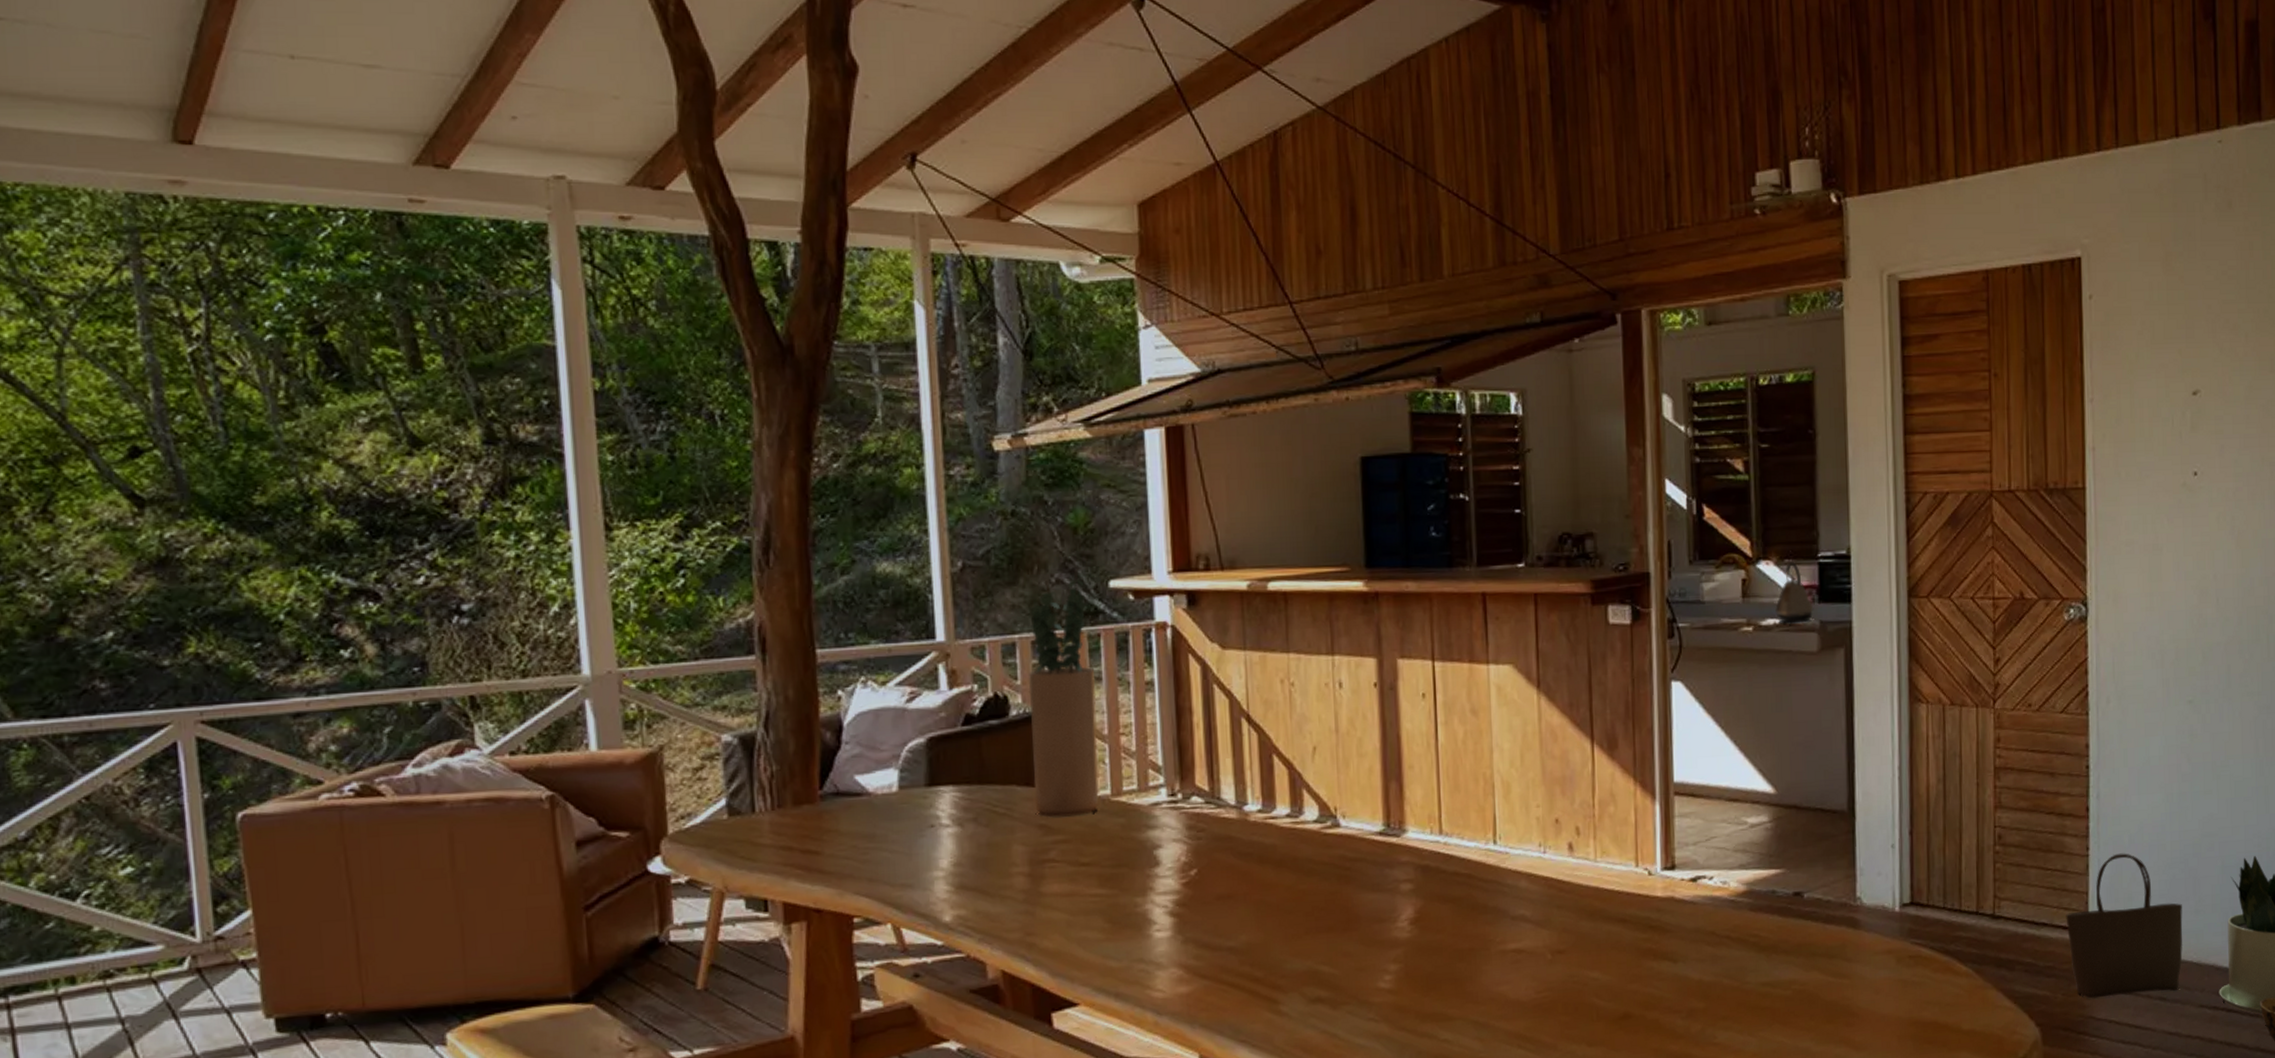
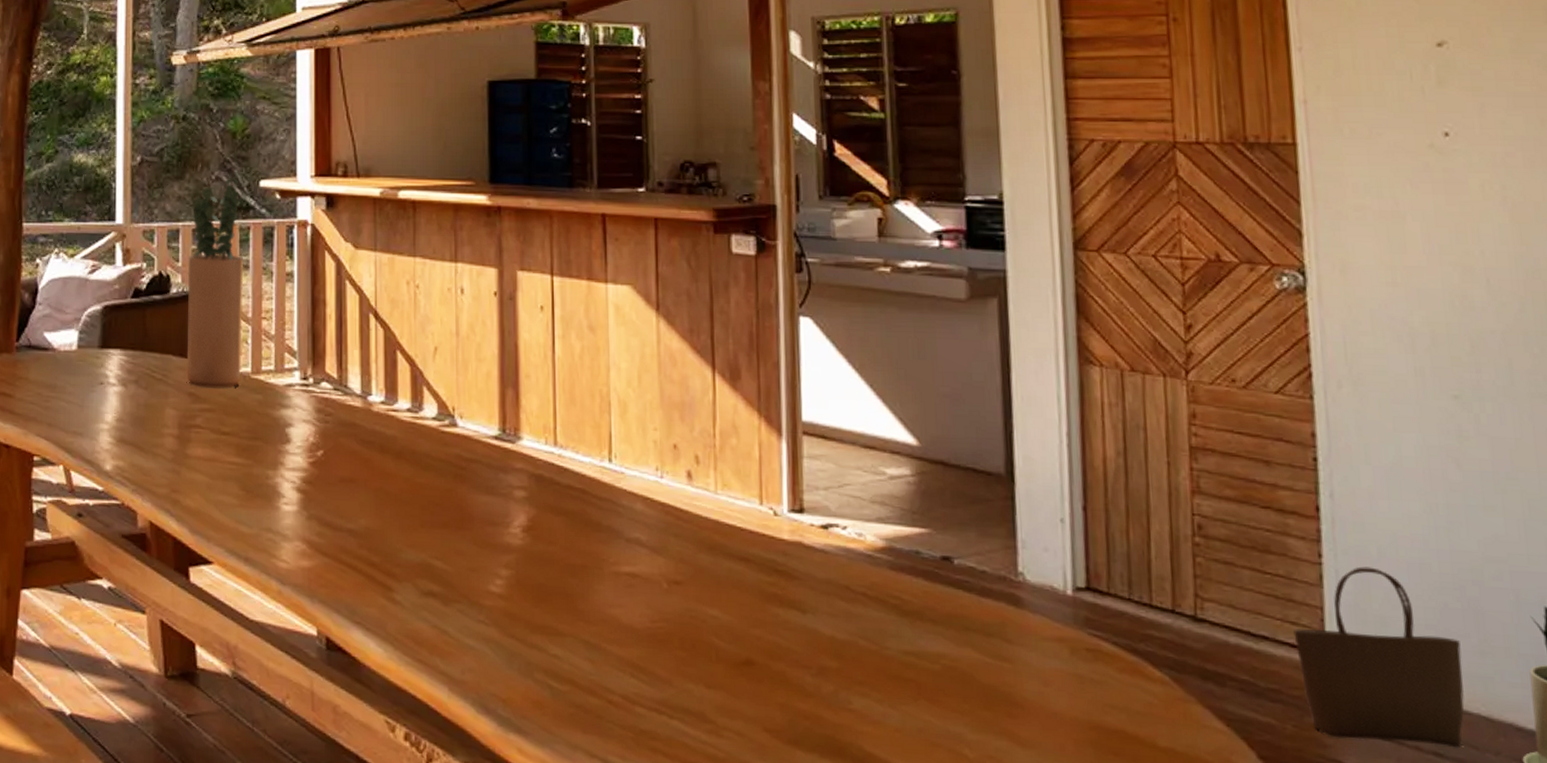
kettle: present [1775,562,1814,624] -> none [916,204,961,268]

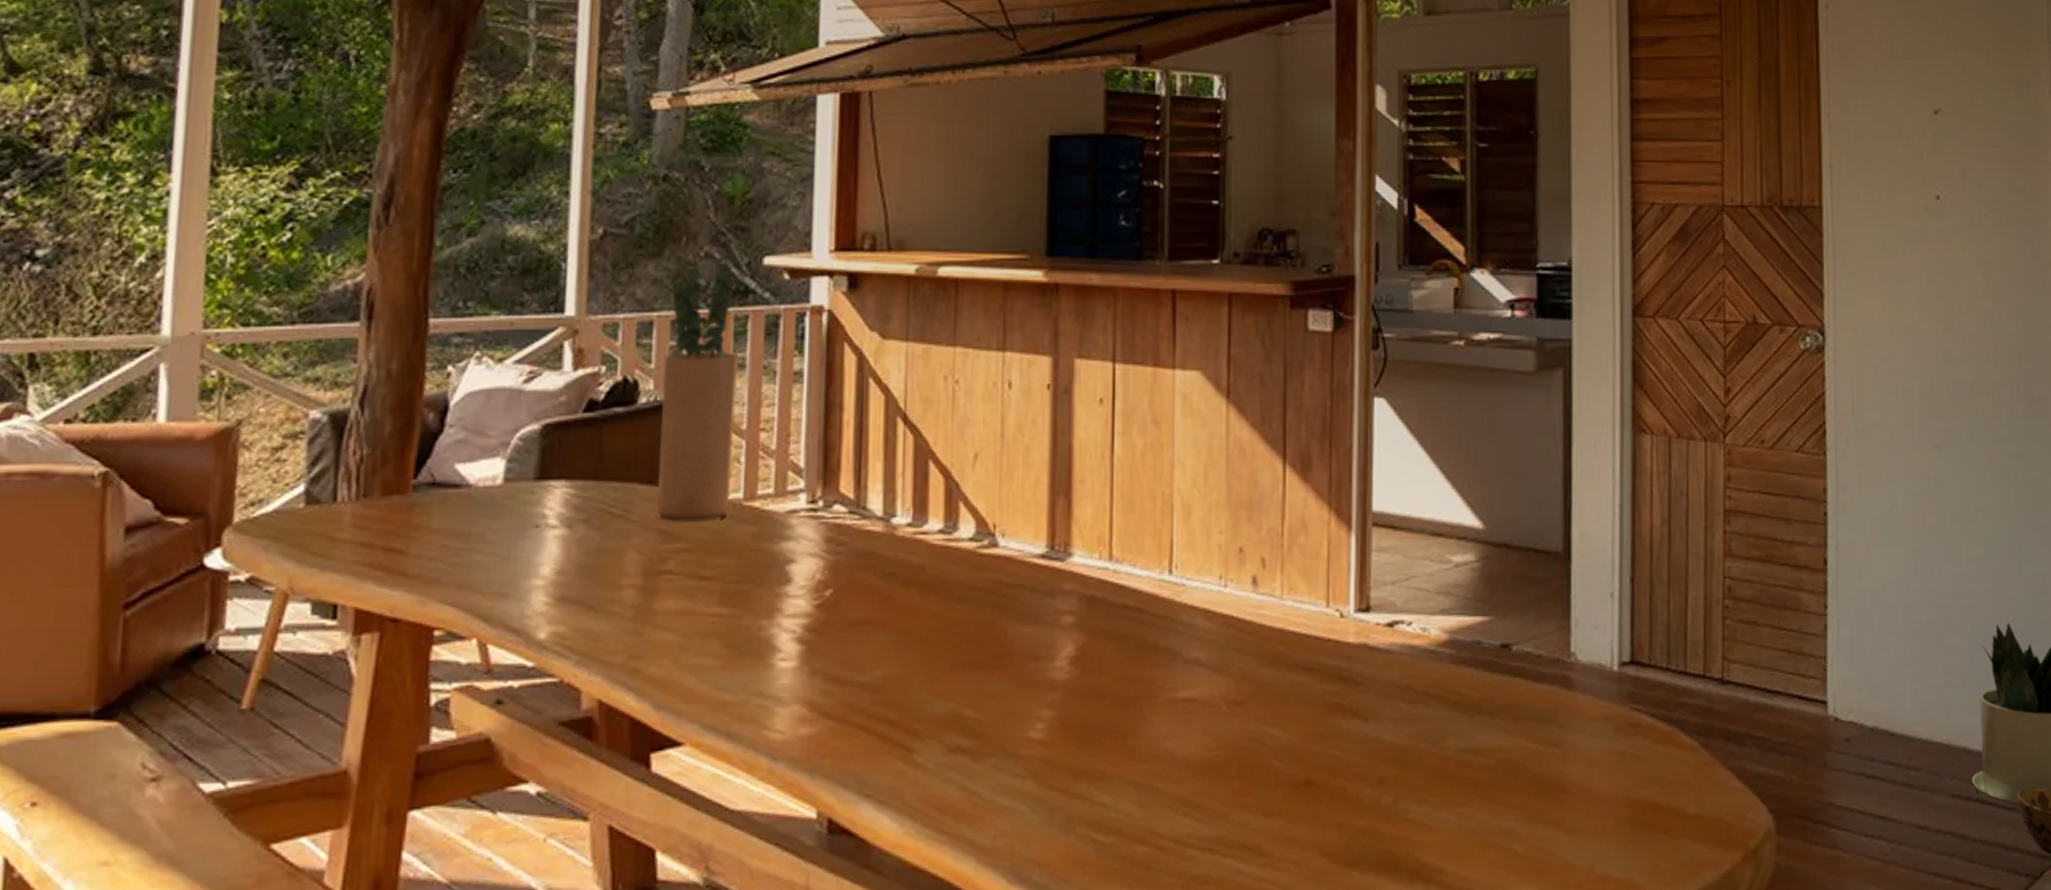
tote bag: present [1293,566,1465,747] -> none [1802,613,1932,782]

